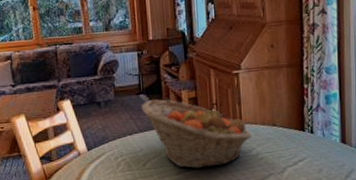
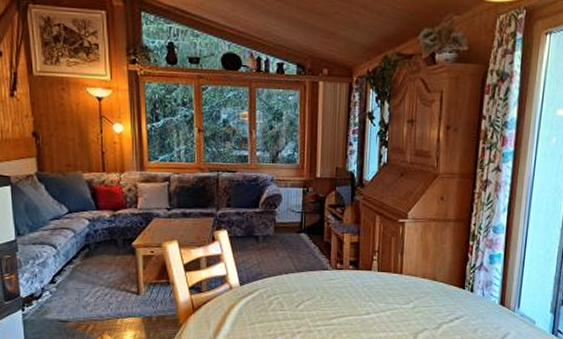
fruit basket: present [141,99,252,169] -> none [301,240,411,317]

